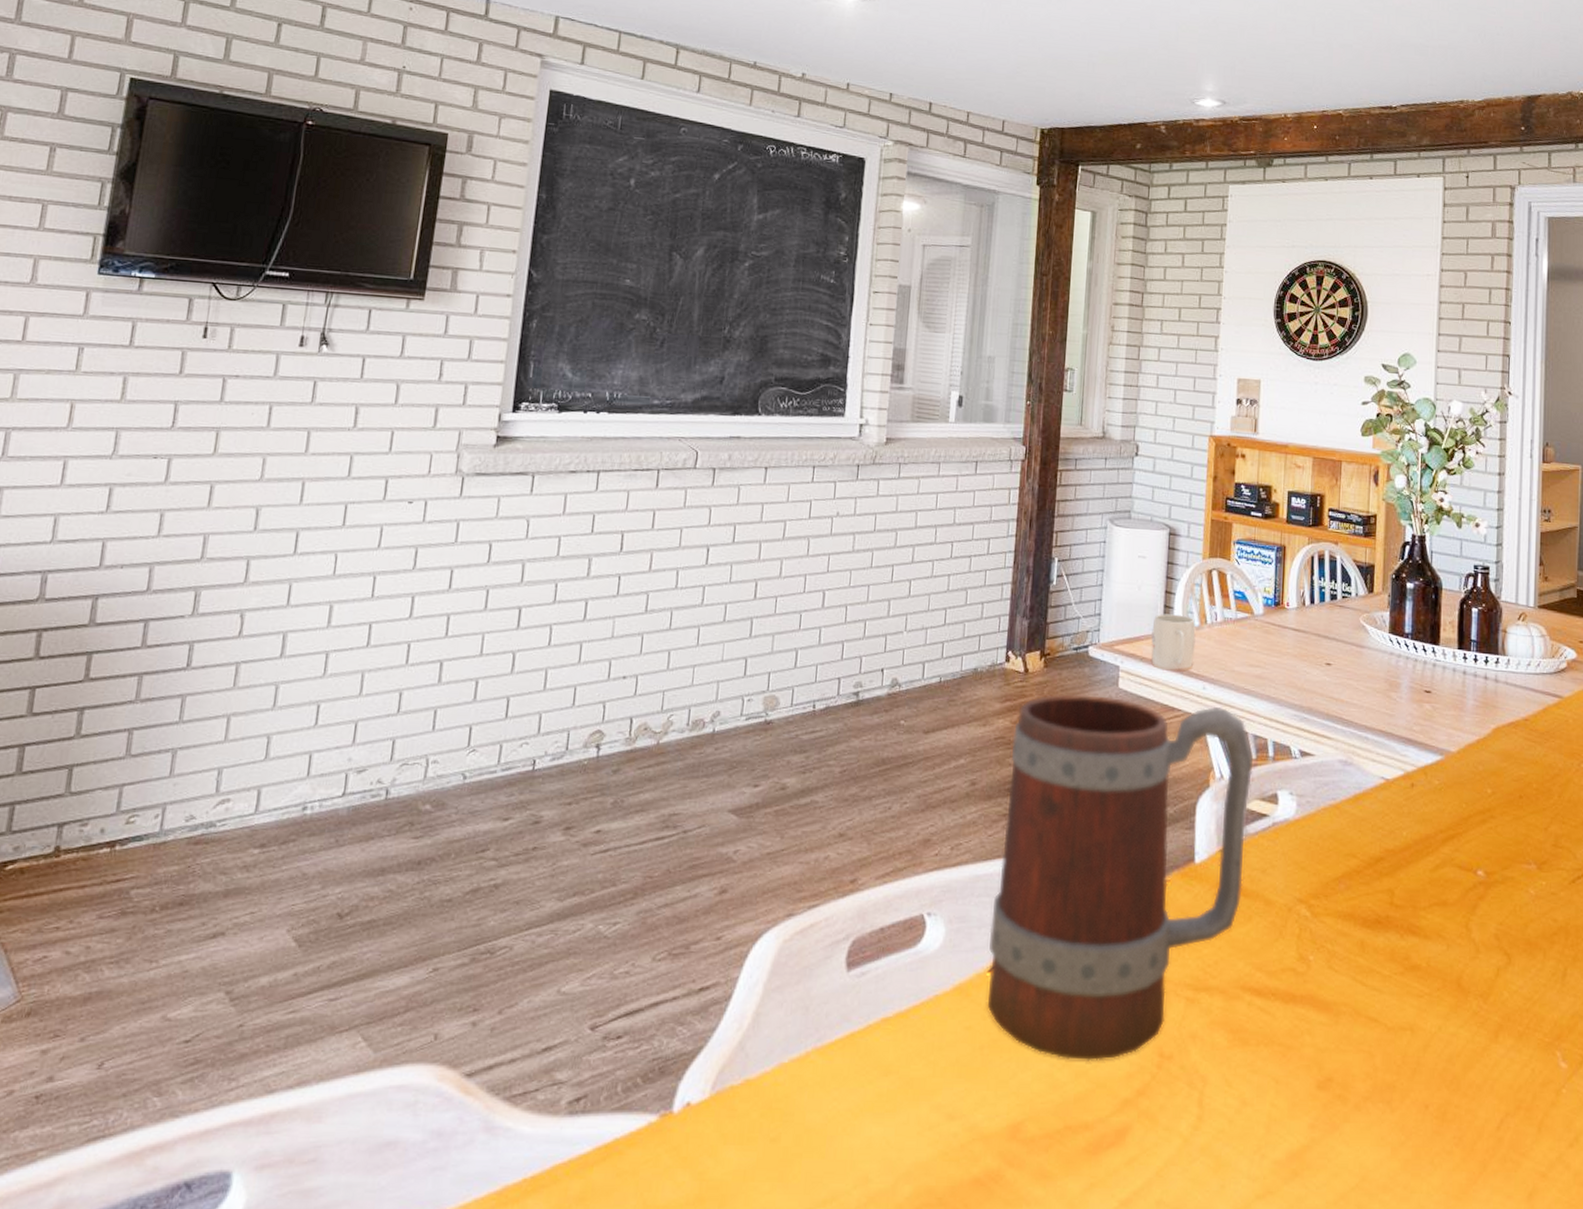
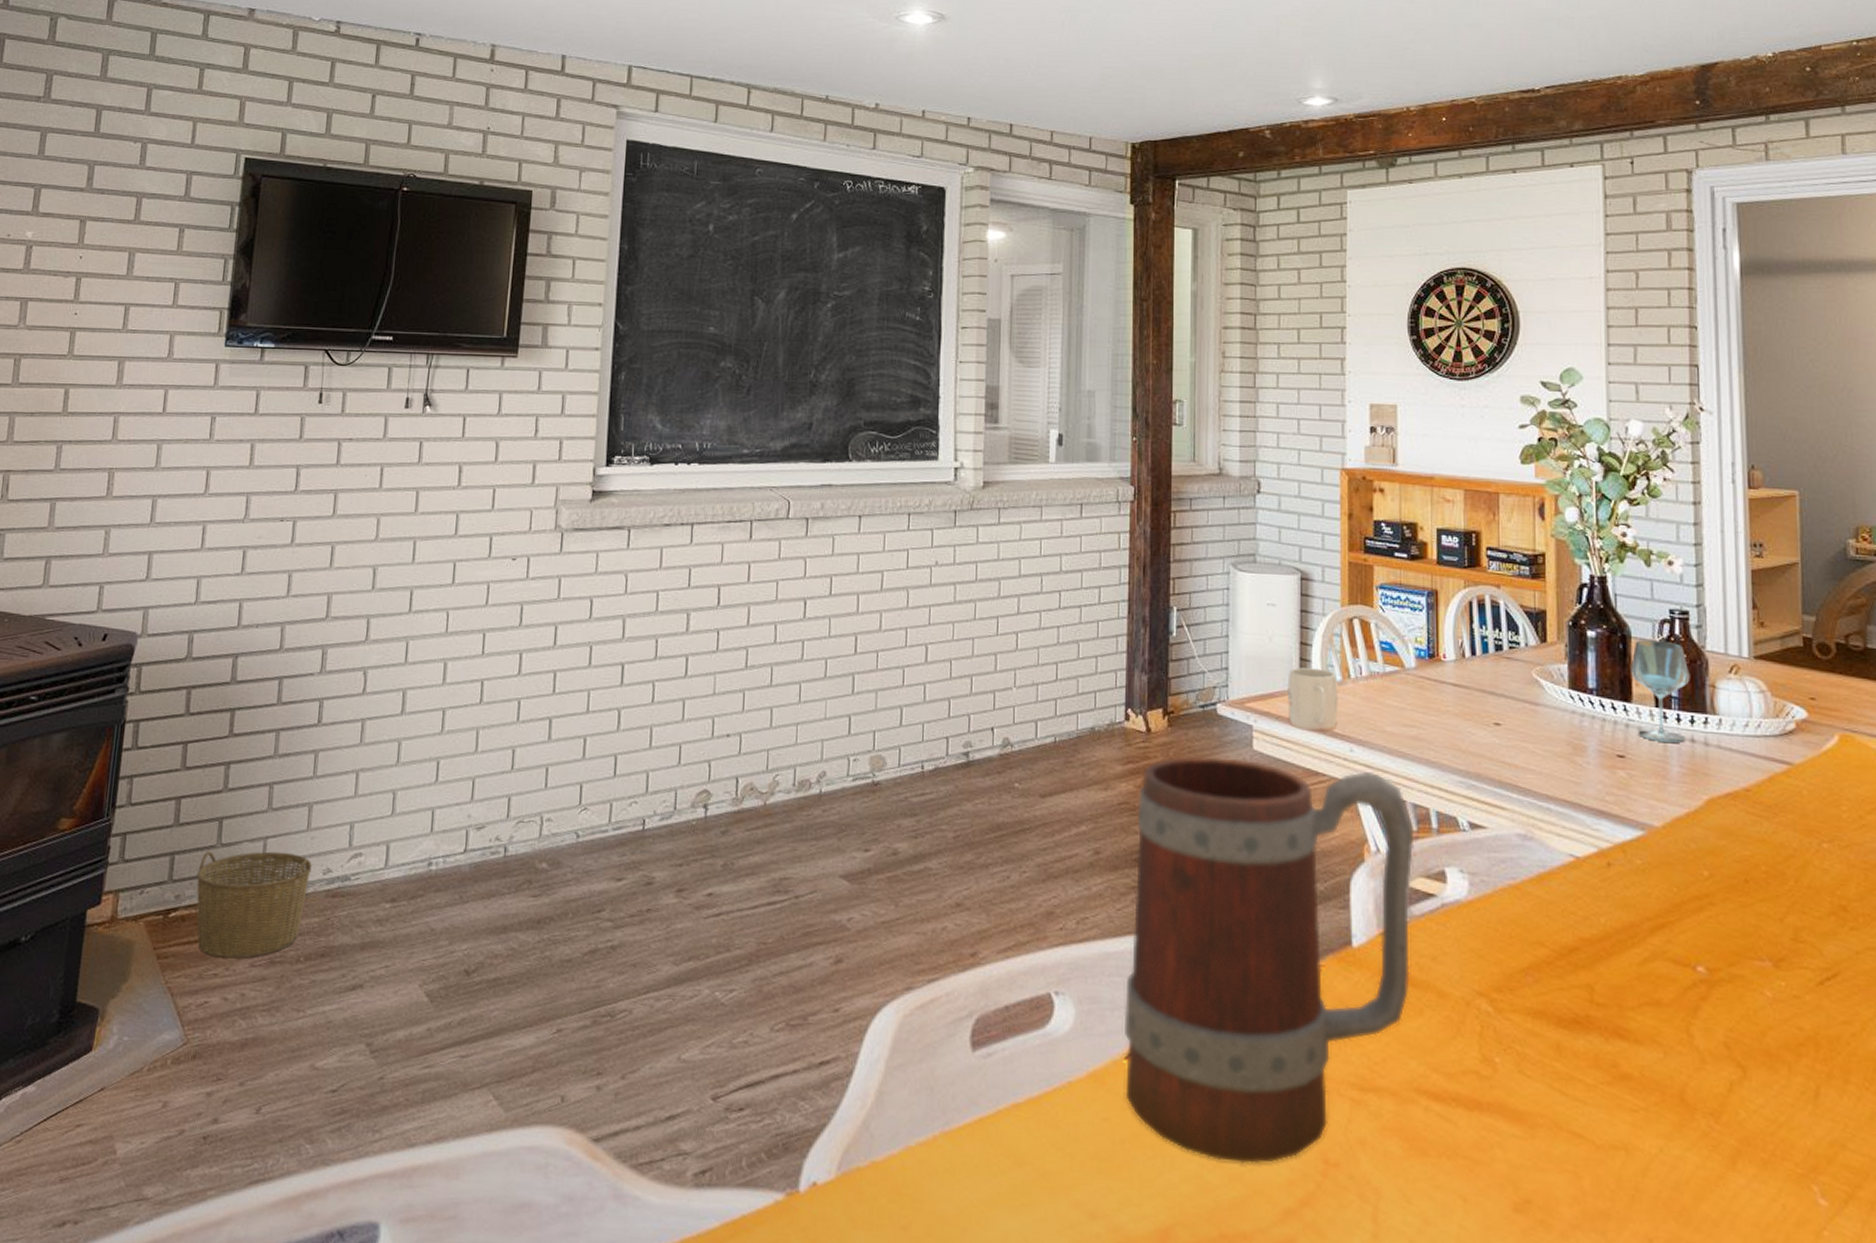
basket: none [38,799,174,911] -> present [196,851,312,959]
wine glass: none [1440,591,1487,681] -> present [1631,640,1690,744]

